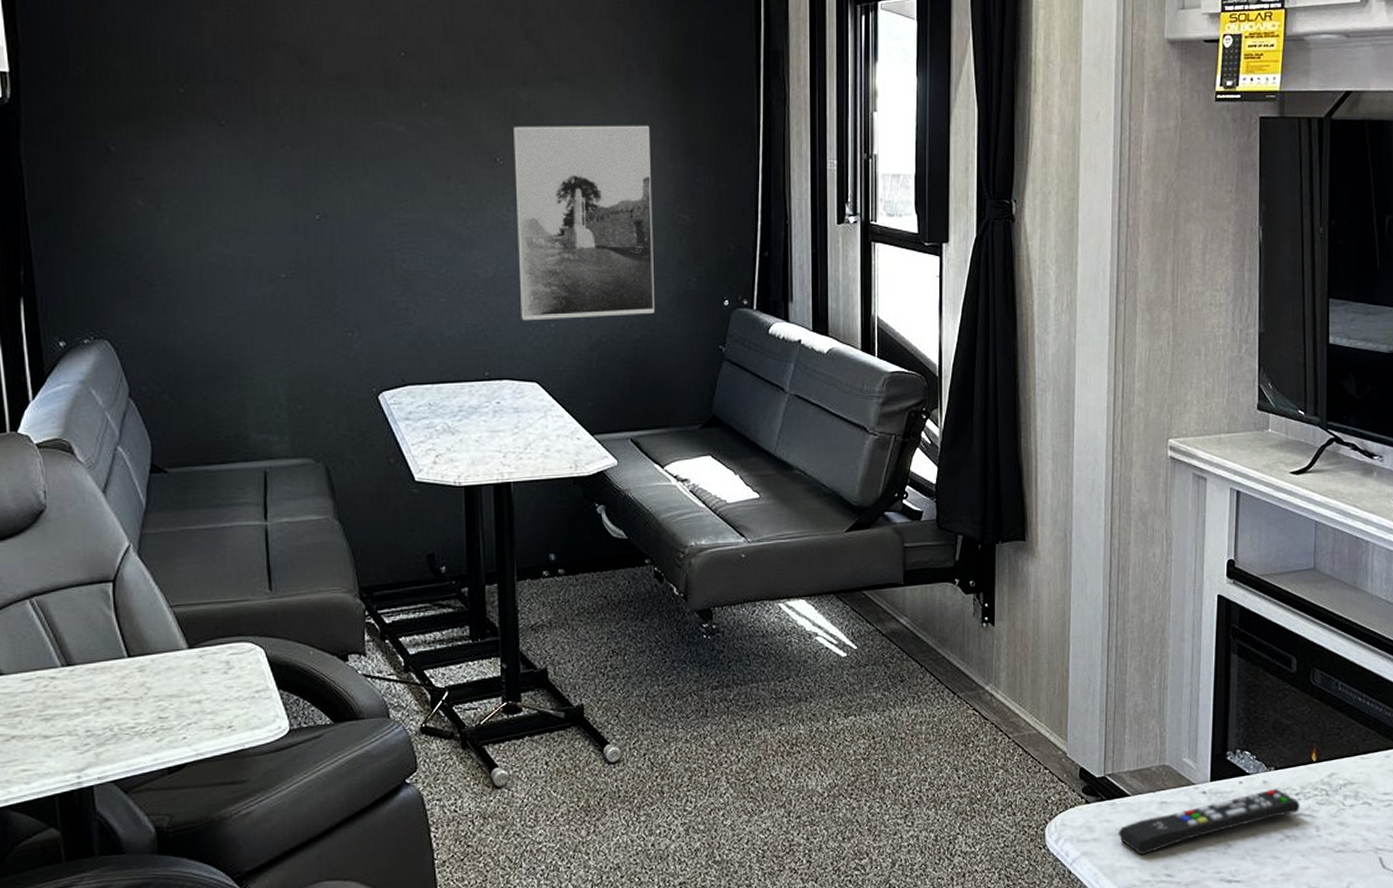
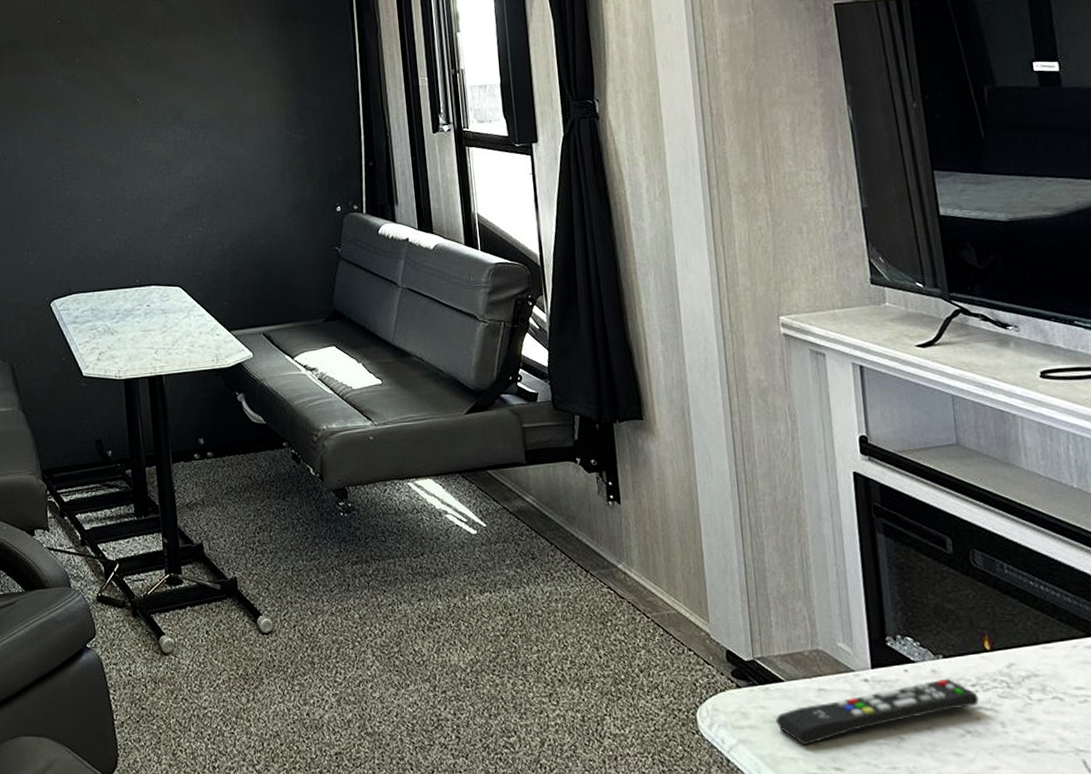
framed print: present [513,125,654,321] -> none [149,61,276,234]

